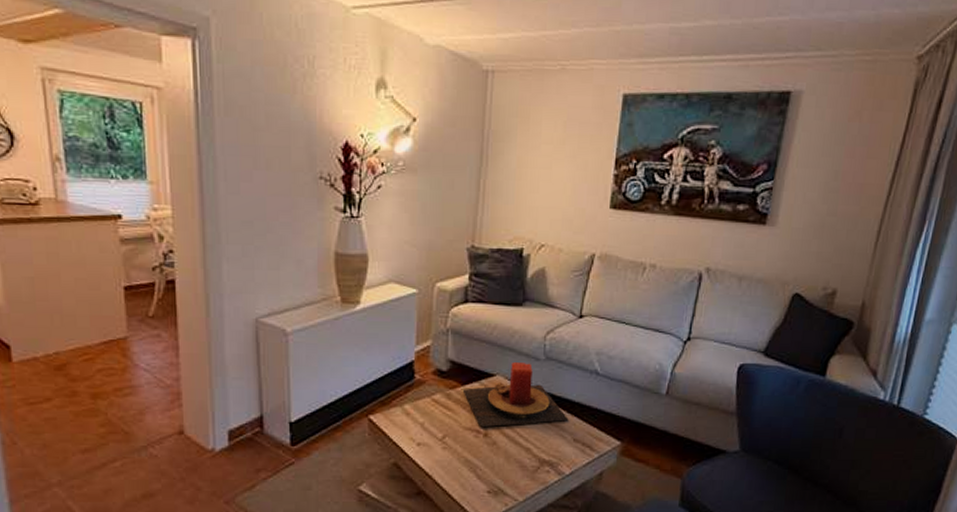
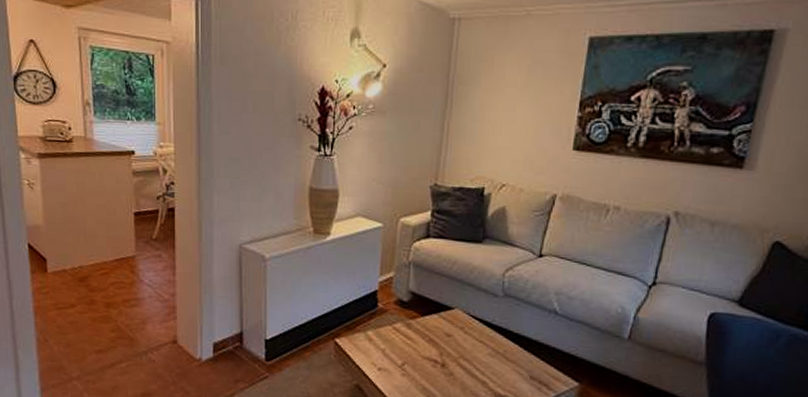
candle: present [462,361,569,428] -> none [422,296,526,359]

